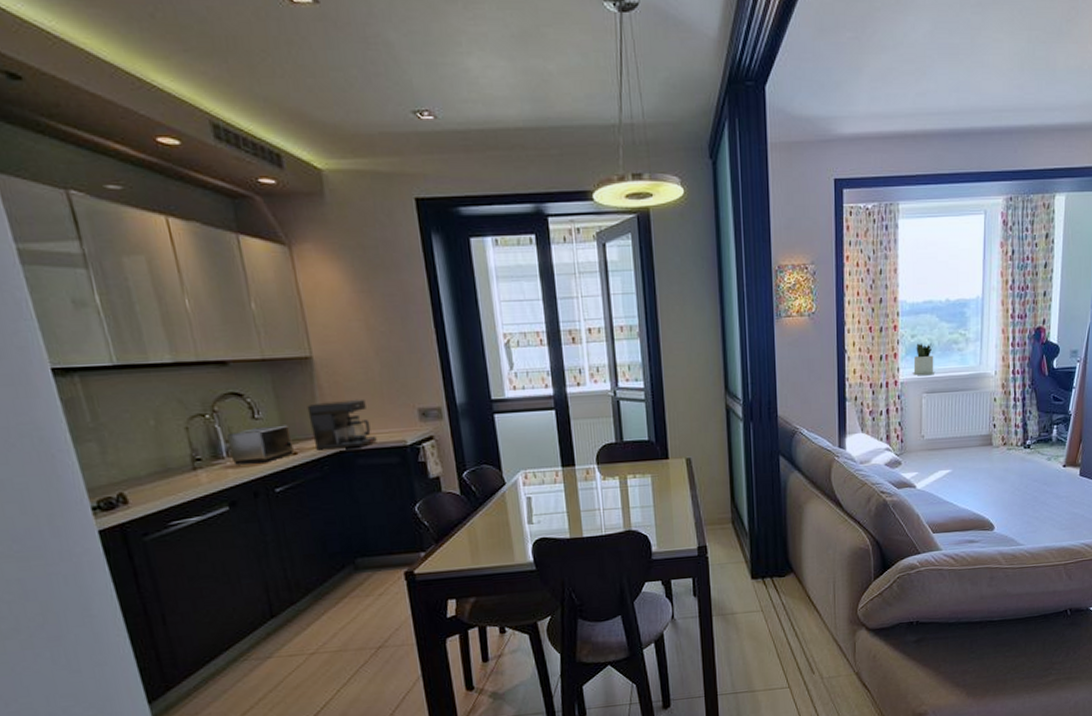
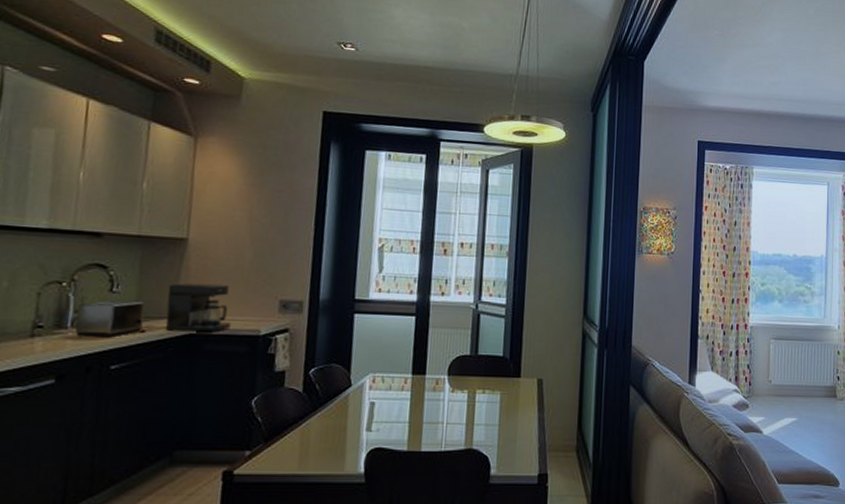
planter: present [912,342,936,376] -> none [761,291,783,323]

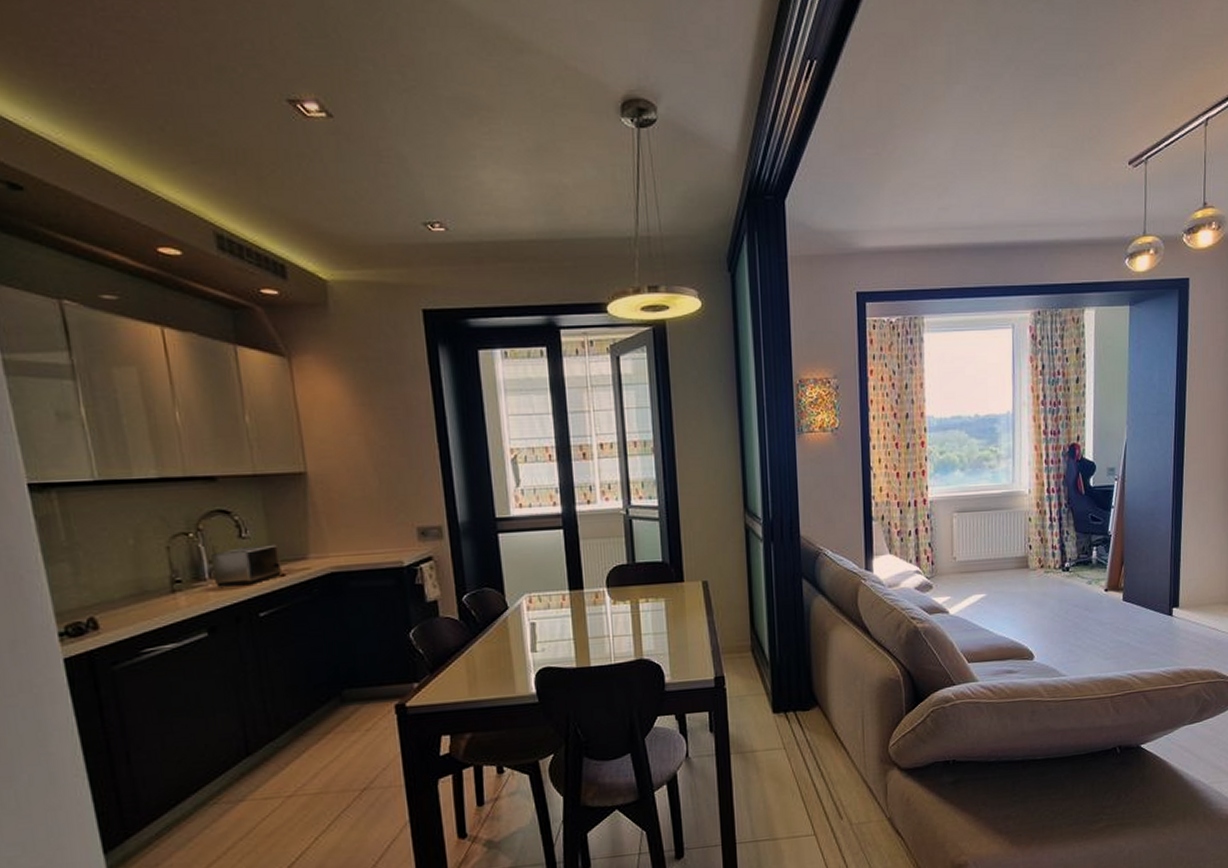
coffee maker: present [166,283,231,333] -> none [298,517,372,573]

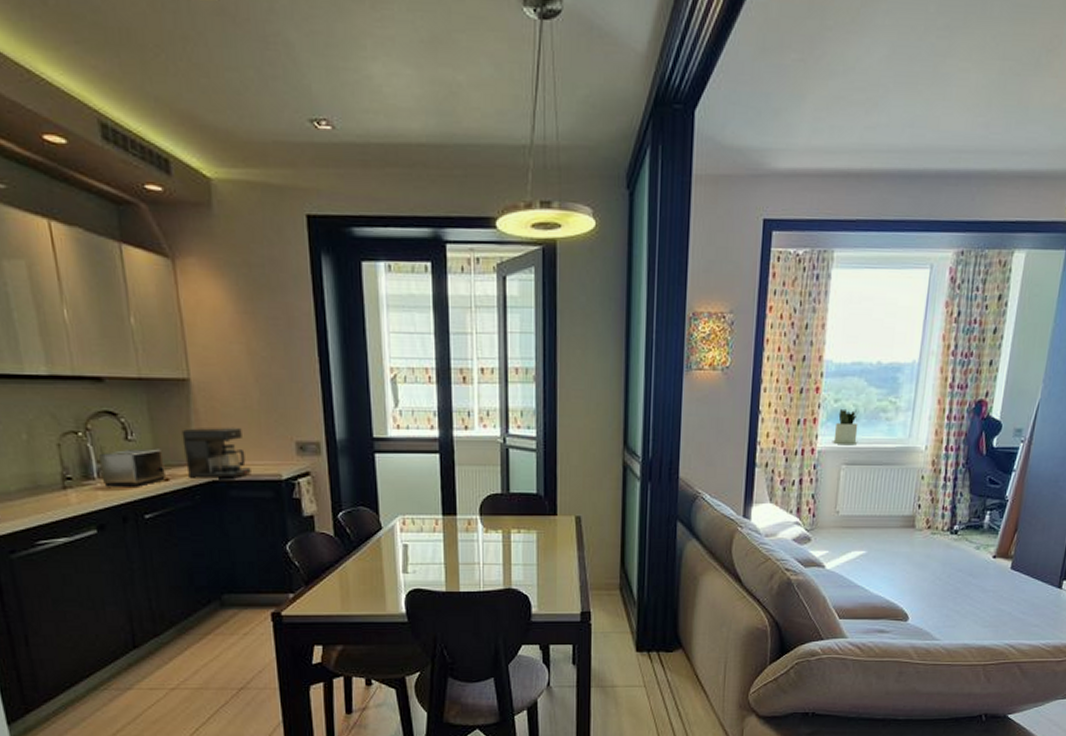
coffee maker: none [298,517,372,573] -> present [181,426,251,480]
planter: none [941,459,966,495] -> present [832,408,859,446]

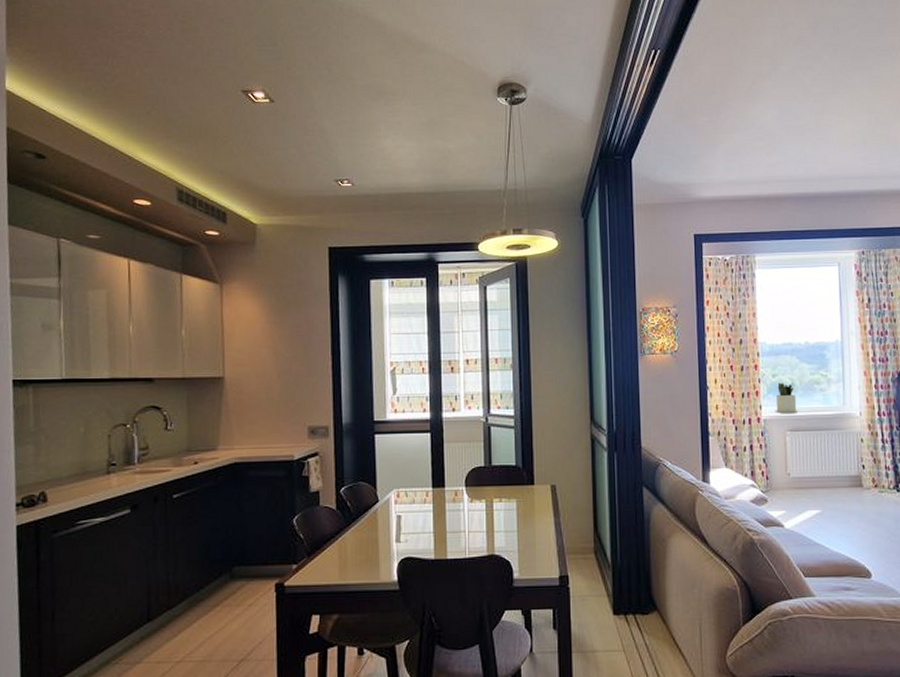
toaster: present [99,448,166,487] -> none [141,436,195,471]
coffee maker: present [181,426,251,480] -> none [212,416,268,462]

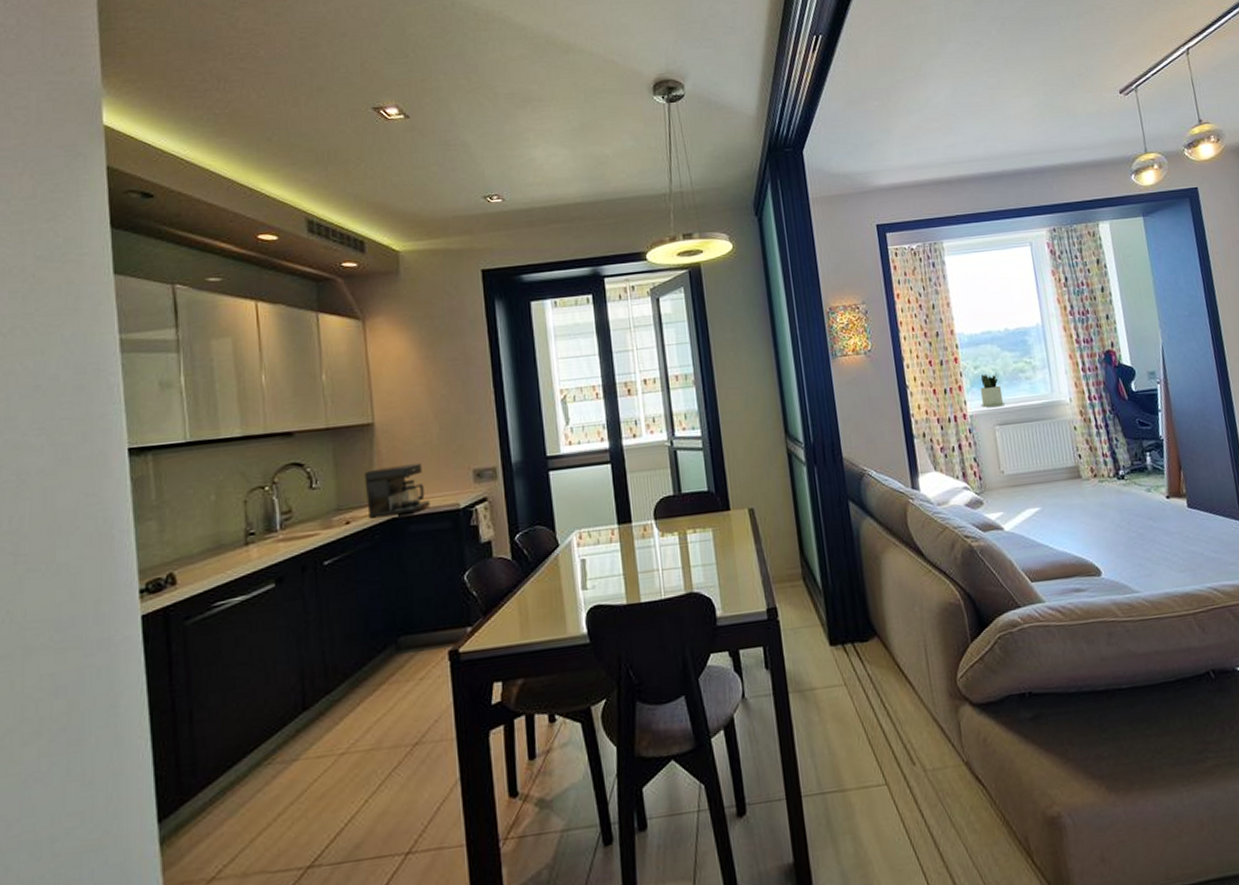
coffee maker: none [212,416,268,462] -> present [364,462,430,520]

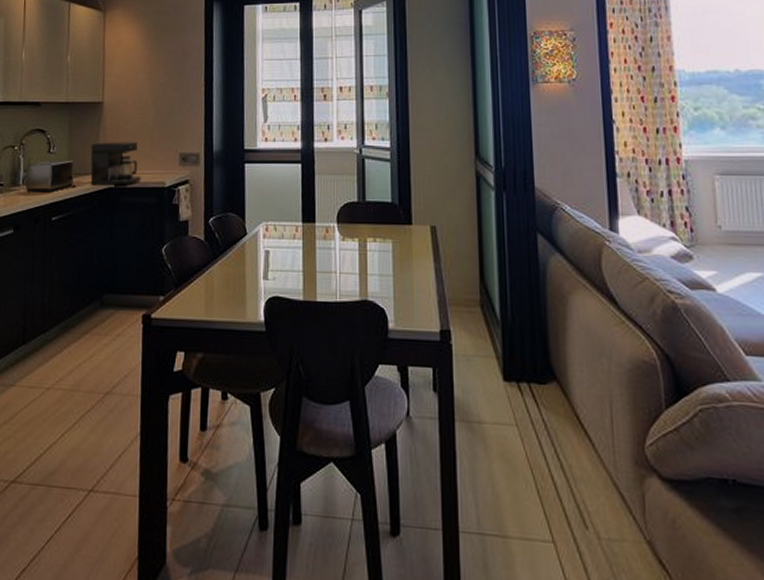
toaster: none [283,493,346,538] -> present [25,160,74,193]
planter: present [980,372,1006,408] -> none [698,116,730,155]

